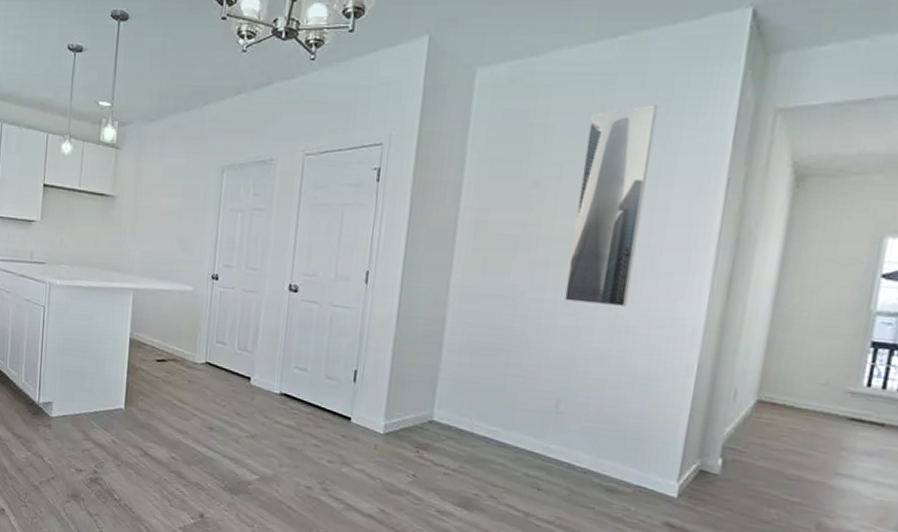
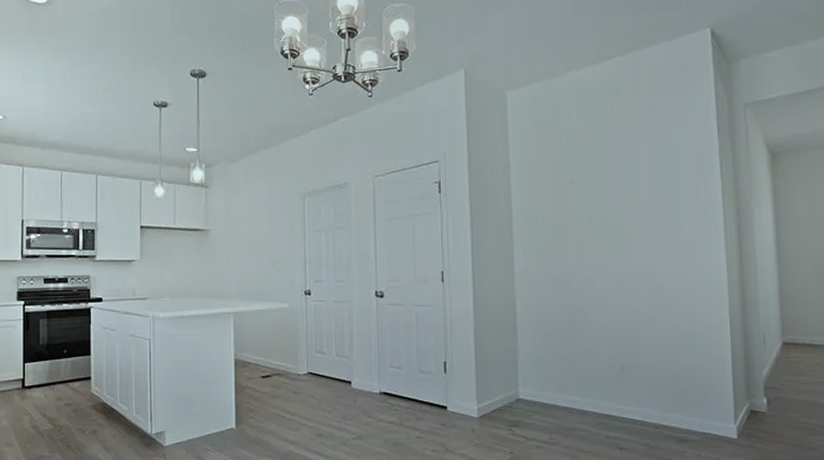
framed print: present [564,104,658,308] -> none [604,108,664,277]

